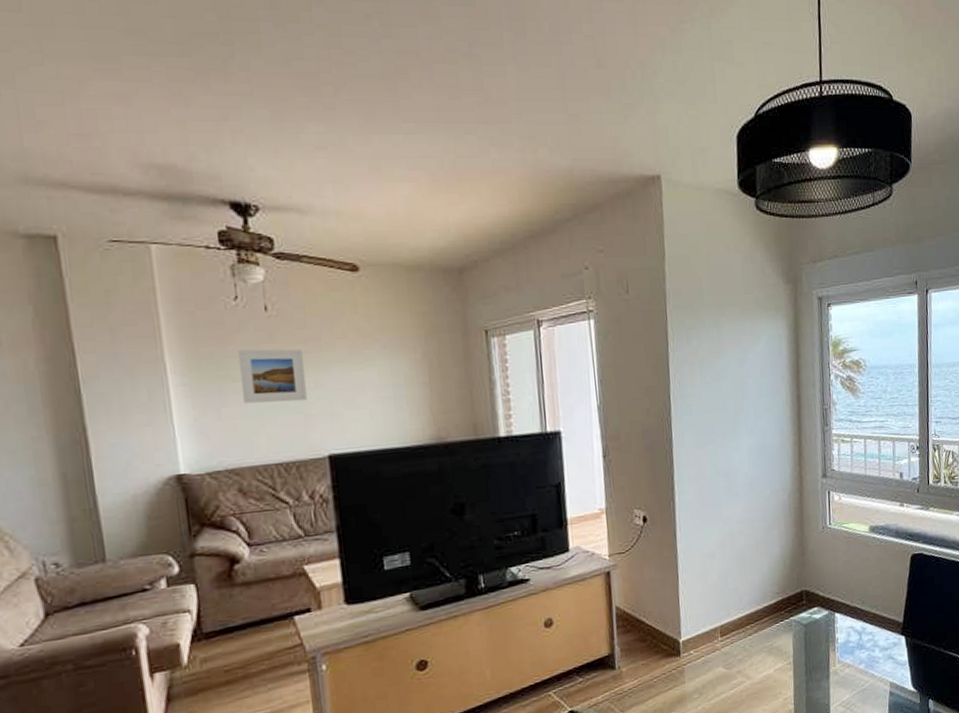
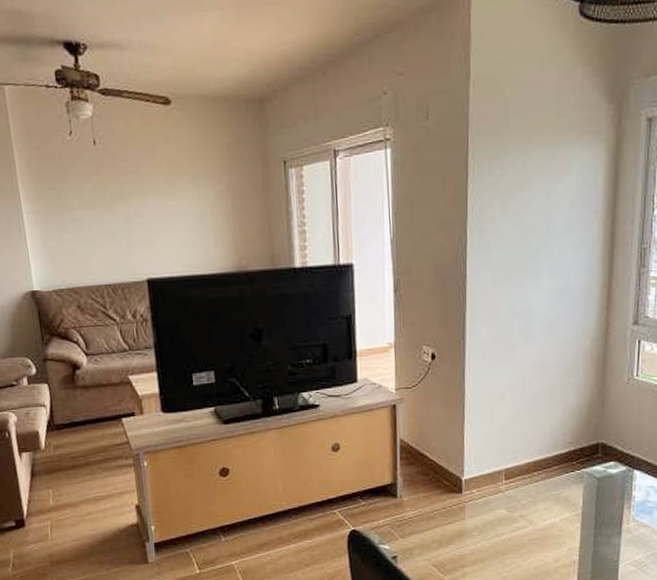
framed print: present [238,349,307,404] -> none [74,180,129,230]

